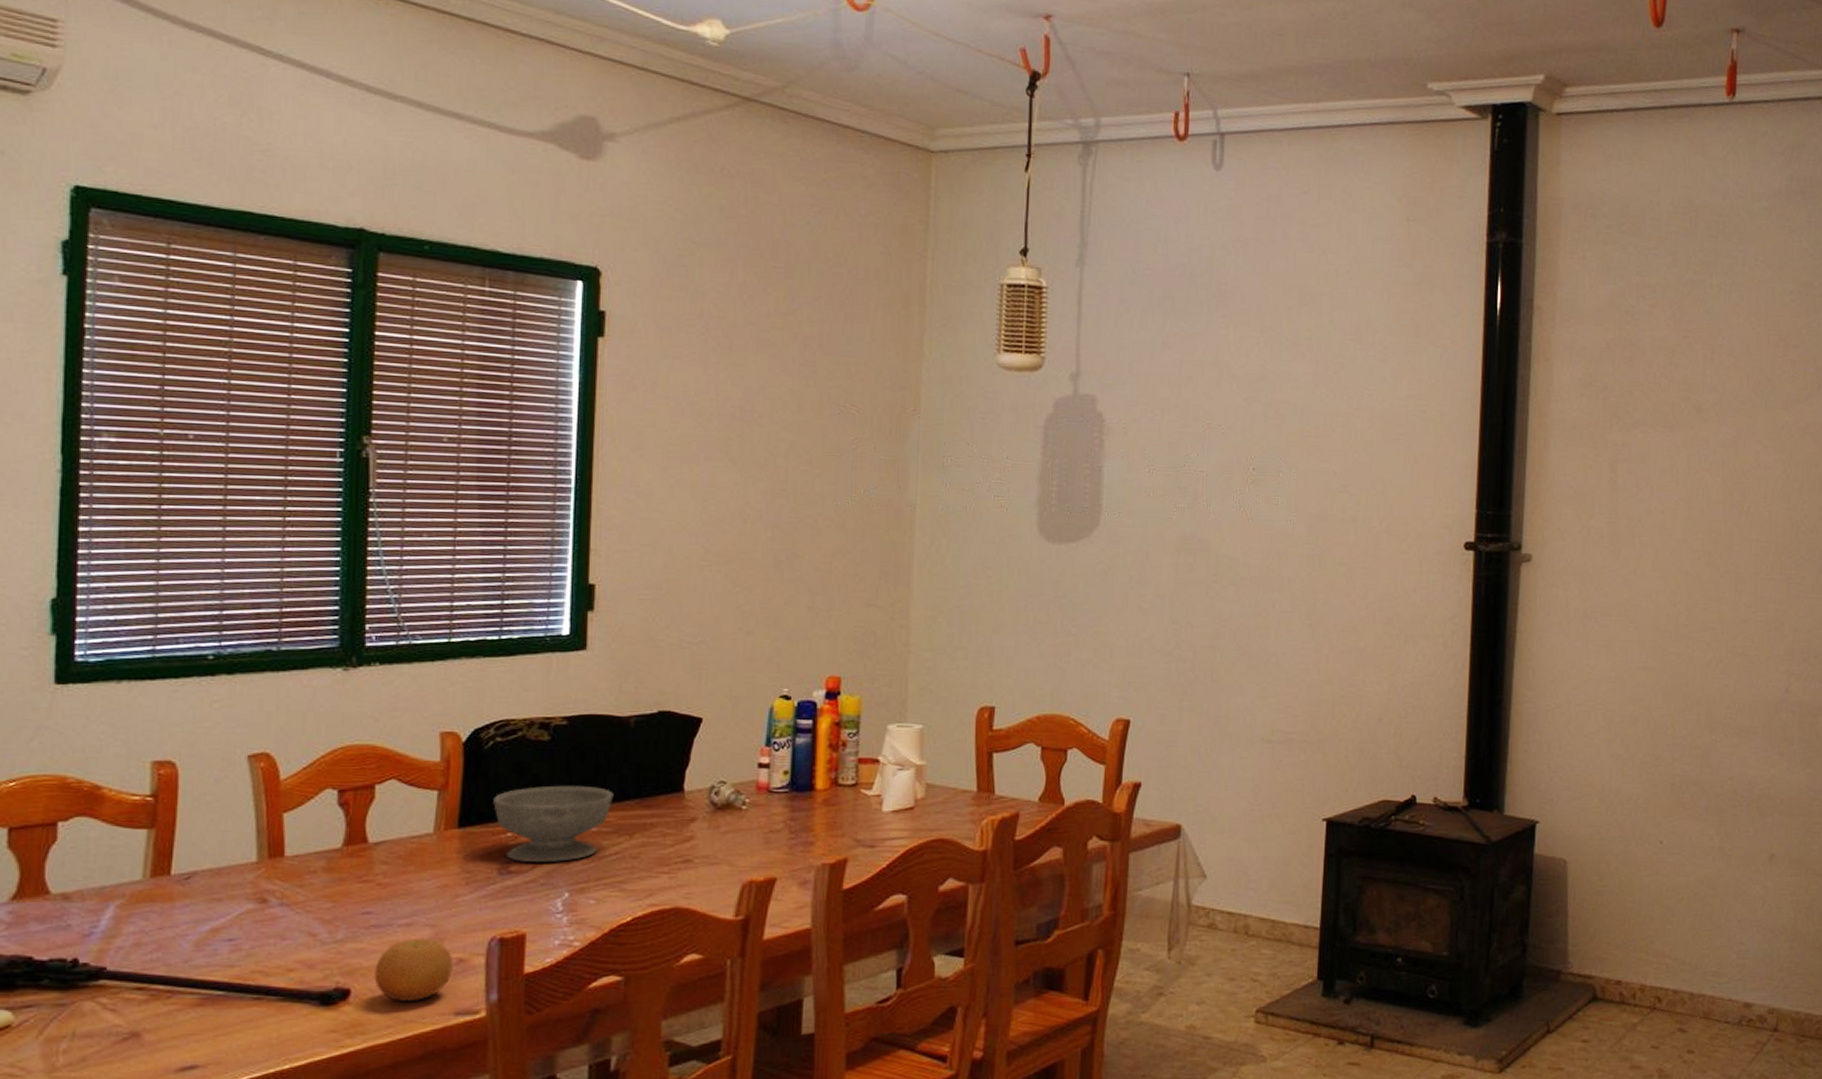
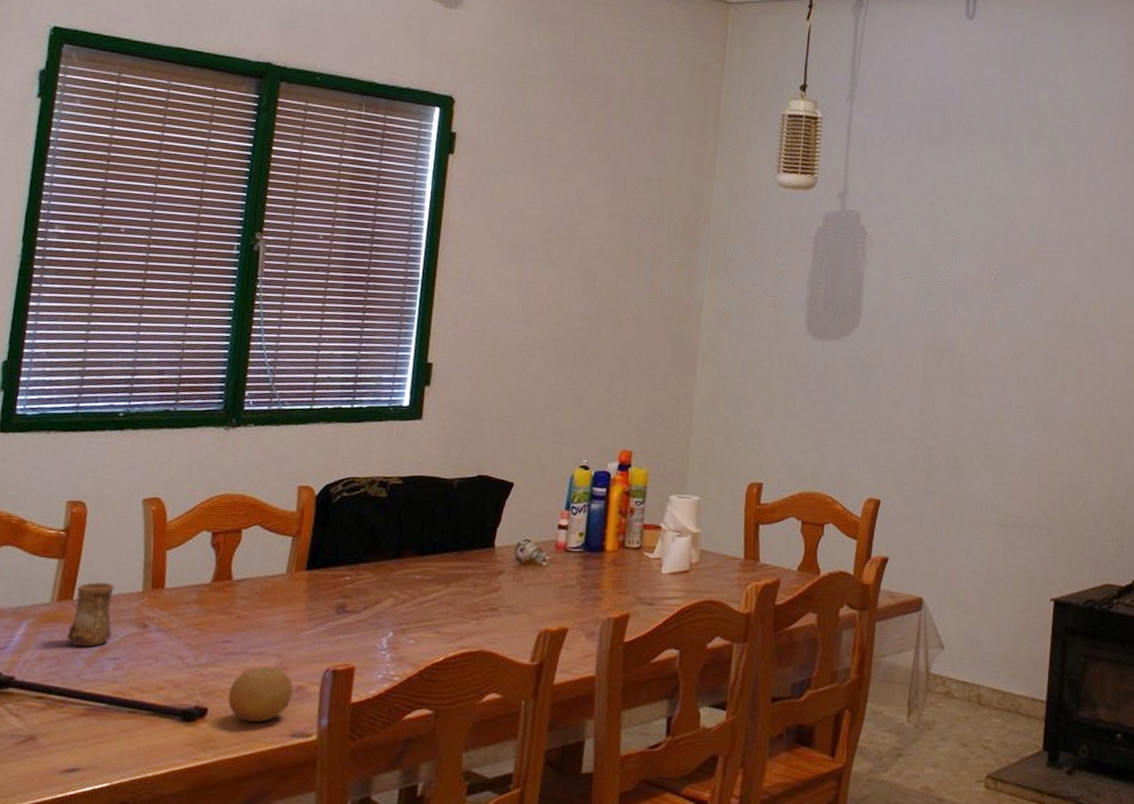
cup: none [166,854,223,929] -> present [66,582,114,648]
bowl: present [493,785,614,862] -> none [336,536,436,605]

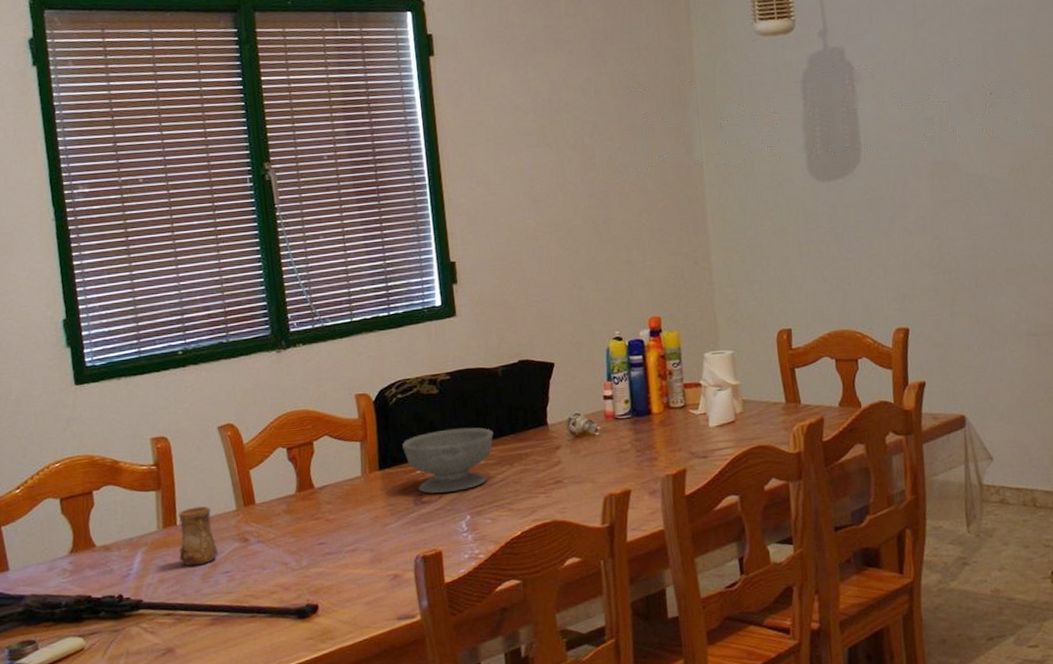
fruit: present [227,666,294,723] -> none [333,560,392,612]
bowl: none [336,536,436,605] -> present [402,427,494,494]

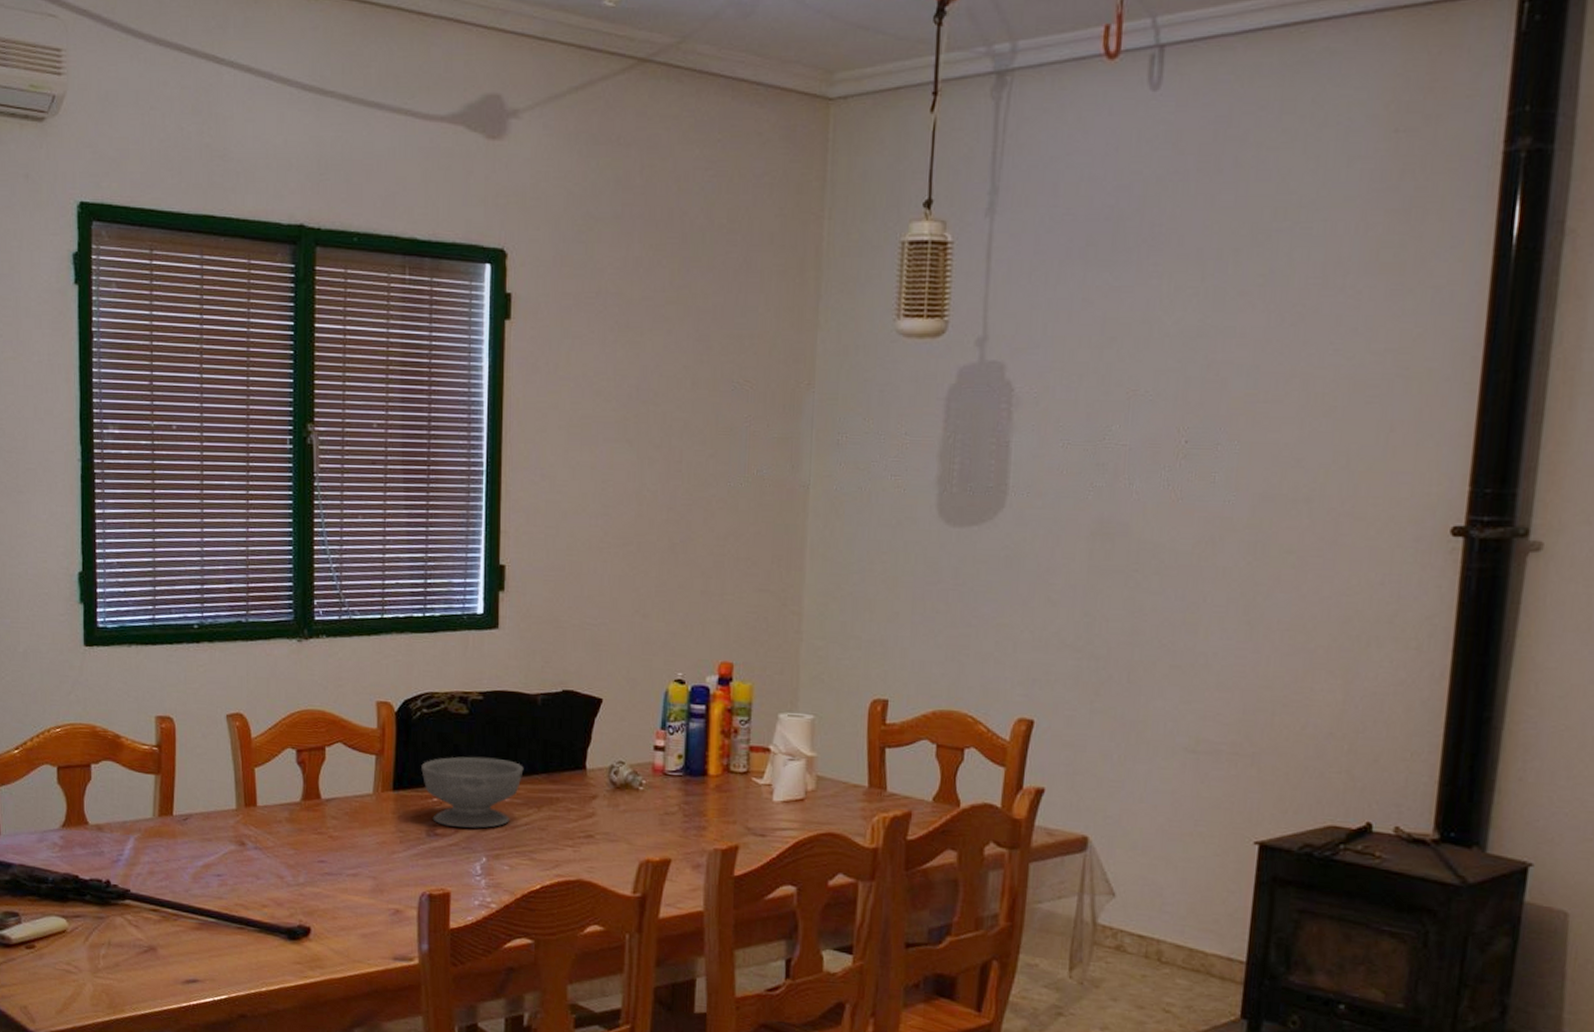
cup: present [178,506,218,567] -> none [171,798,212,864]

